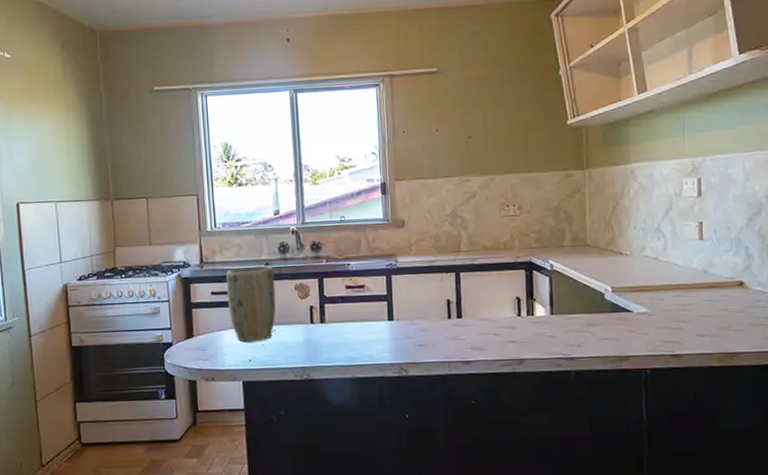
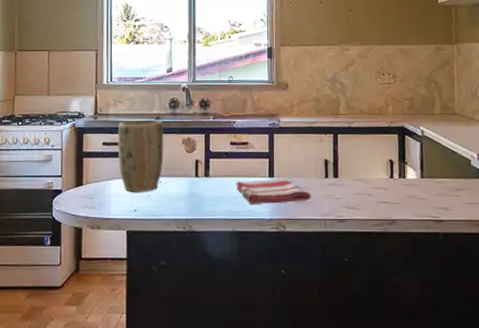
dish towel: none [353,322,434,351] -> present [236,179,311,205]

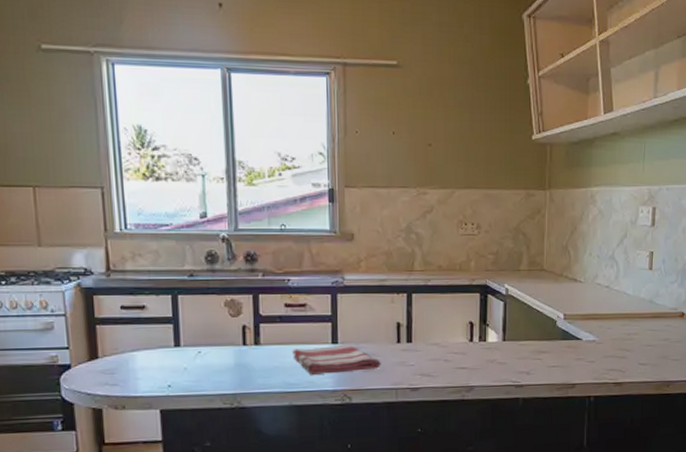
plant pot: present [117,119,164,192] -> none [139,277,202,365]

